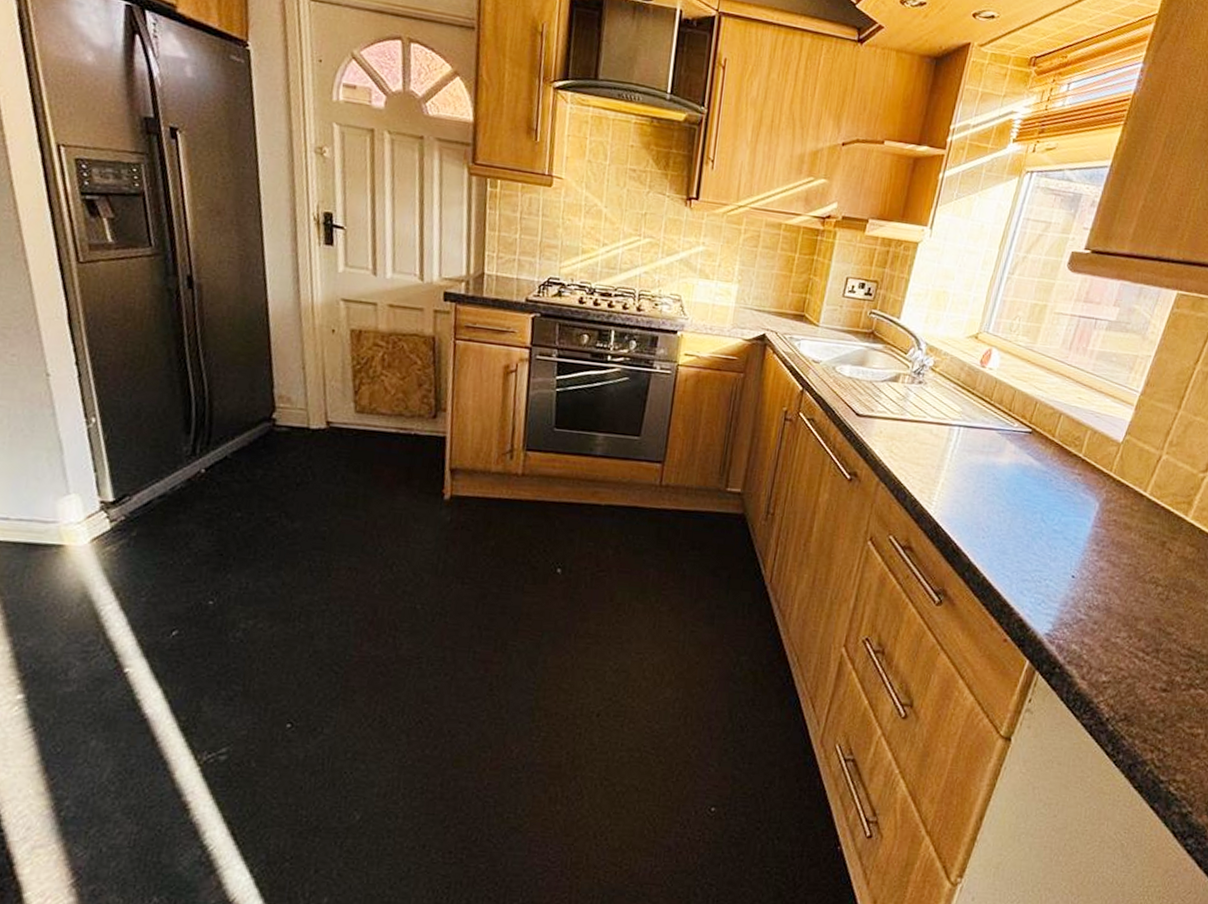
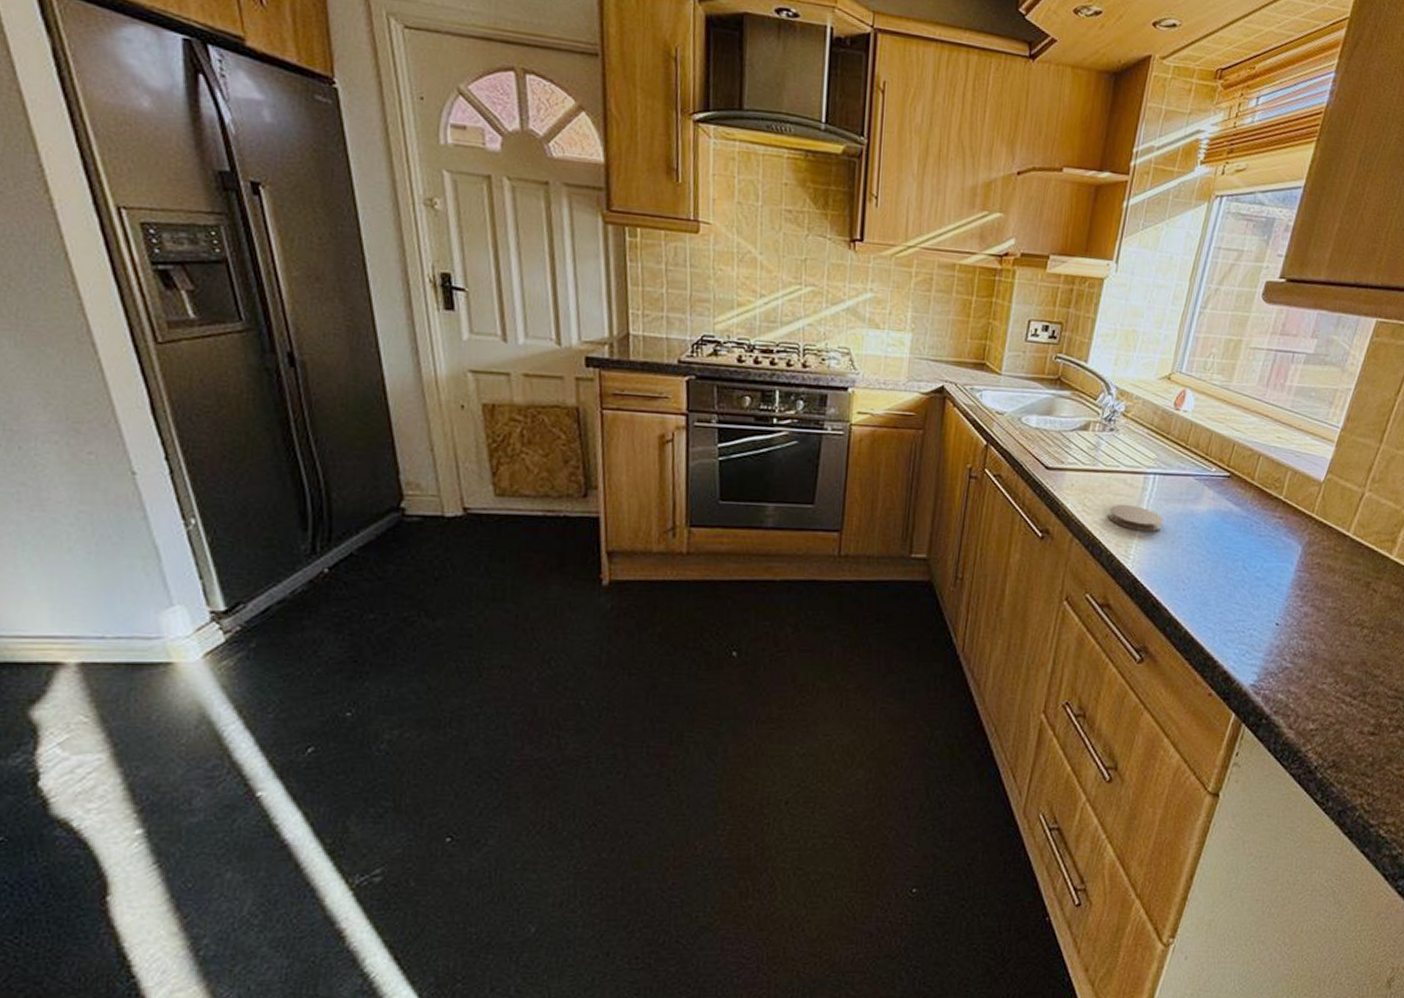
coaster: none [914,452,967,481] -> present [1108,504,1164,532]

